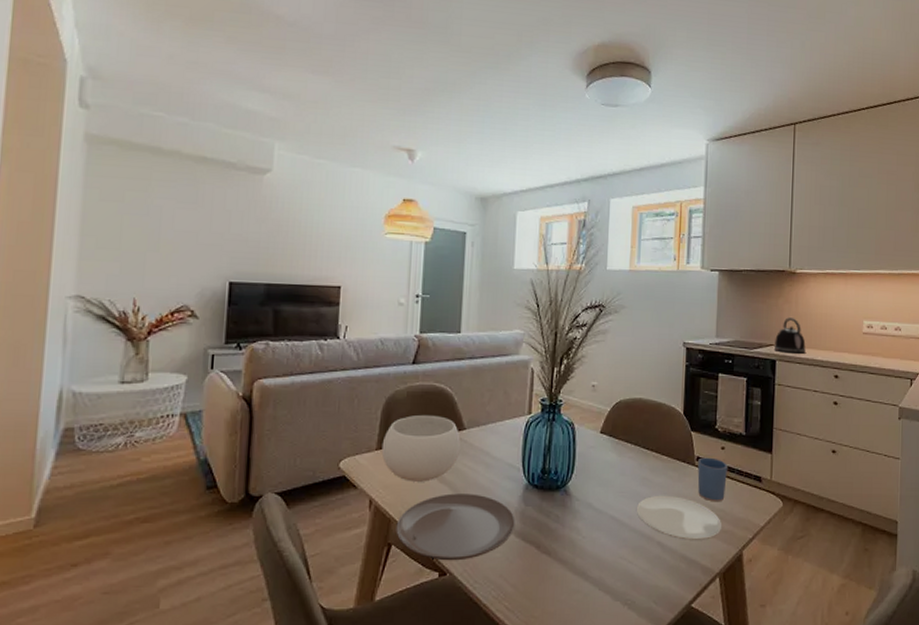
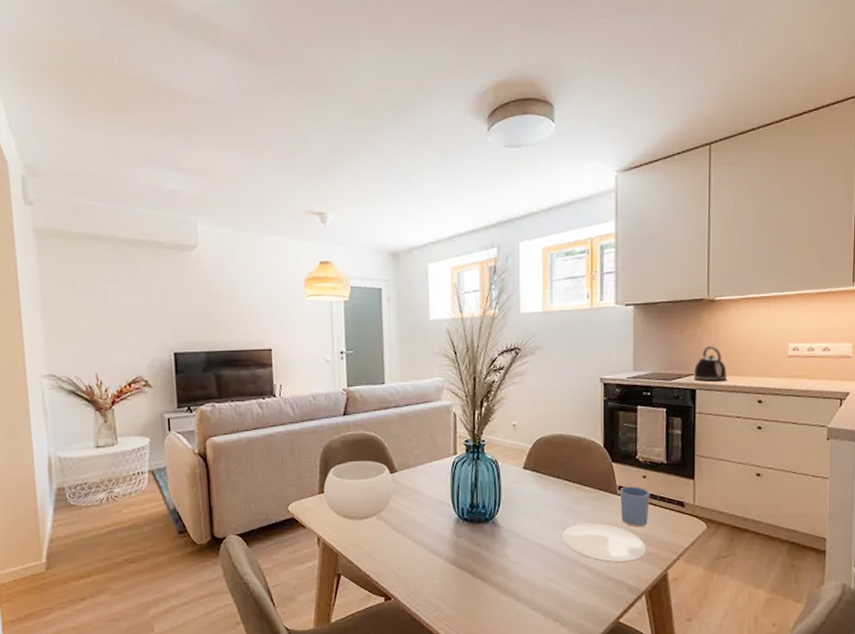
plate: present [396,493,515,561] -> none [343,528,449,587]

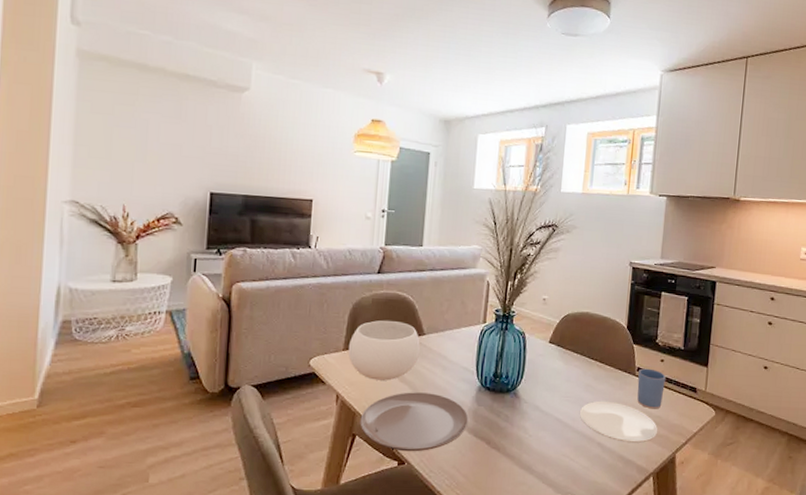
plate: none [343,528,449,587] -> present [360,392,469,452]
kettle: present [693,346,728,383] -> none [714,242,746,277]

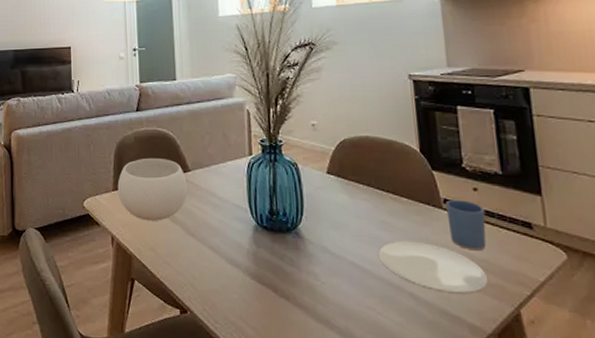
plate: present [360,392,469,452] -> none [137,233,249,299]

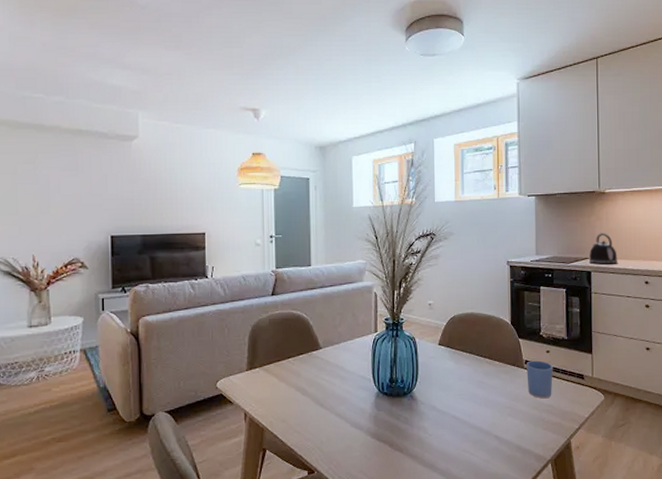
bowl: present [117,157,188,221] -> none [251,338,319,396]
plate: present [379,240,488,294] -> none [475,395,551,433]
kettle: none [523,38,570,80] -> present [588,233,619,266]

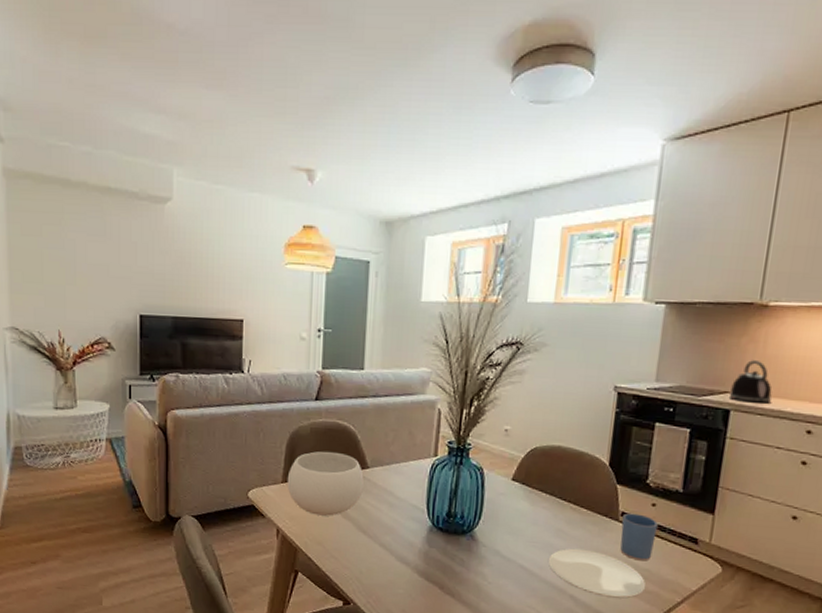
bowl: none [251,338,319,396] -> present [287,451,365,516]
plate: none [475,395,551,433] -> present [549,548,646,599]

